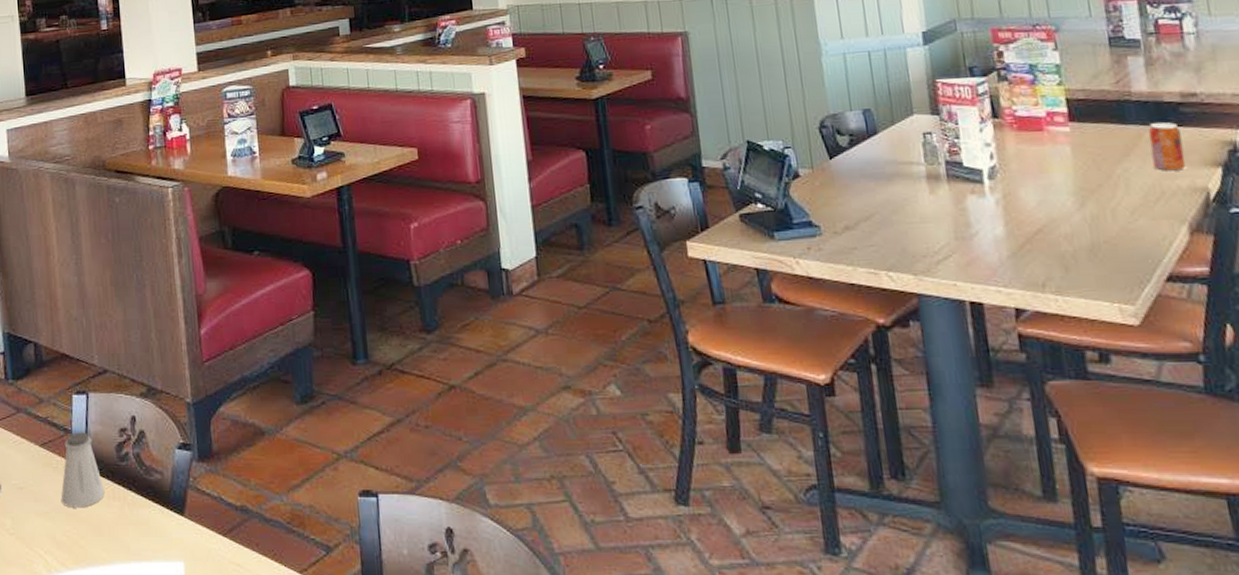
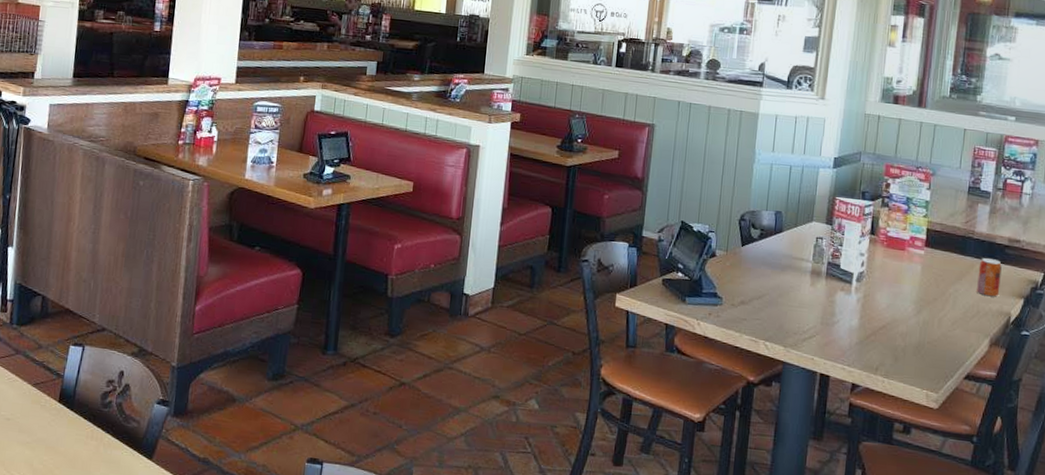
saltshaker: present [61,432,105,508] -> none [43,378,85,443]

